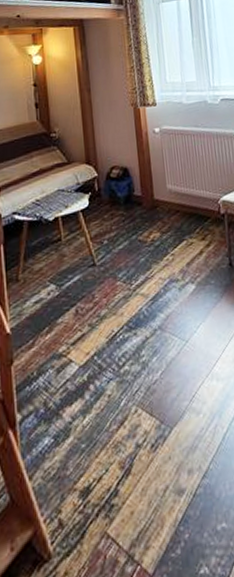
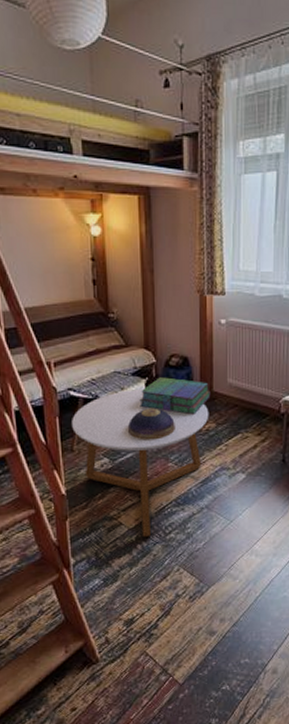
coffee table: none [17,205,153,375] -> present [72,389,209,538]
decorative bowl: none [73,223,121,260] -> present [127,408,175,440]
stack of books: none [84,190,153,226] -> present [139,377,211,415]

